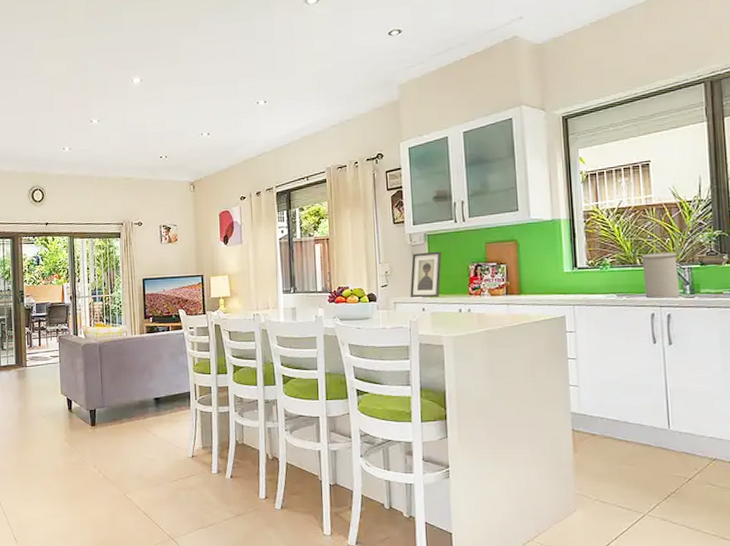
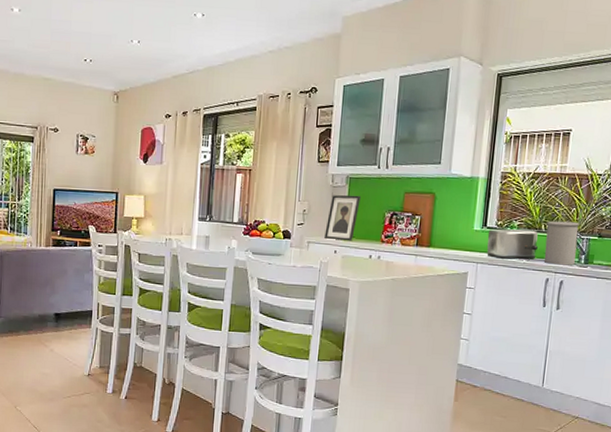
toaster: none [579,265,636,299] -> present [487,228,538,260]

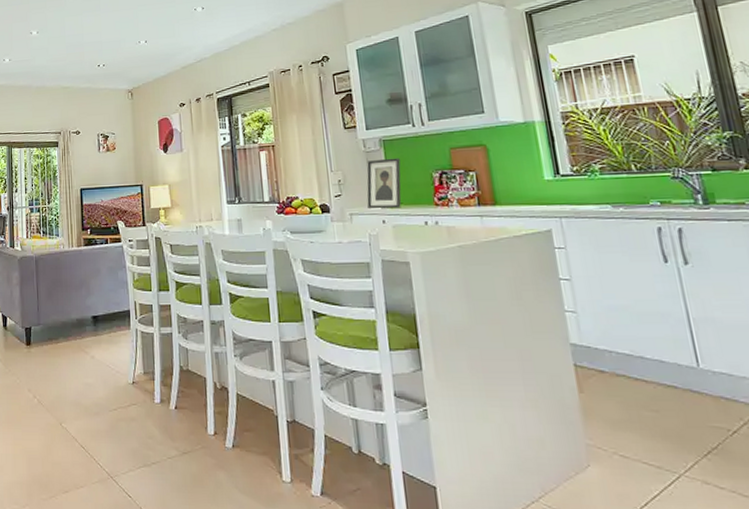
toaster: present [487,228,538,260] -> none [563,172,636,211]
canister: present [544,221,579,266] -> none [636,157,690,210]

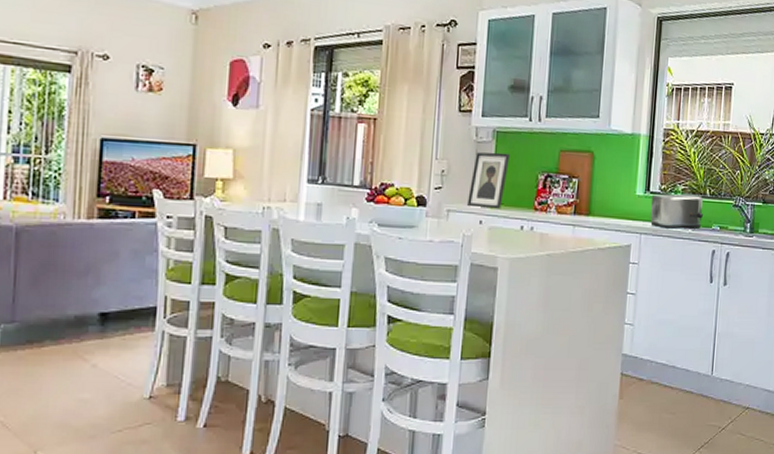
toaster: none [563,172,636,211] -> present [650,193,703,230]

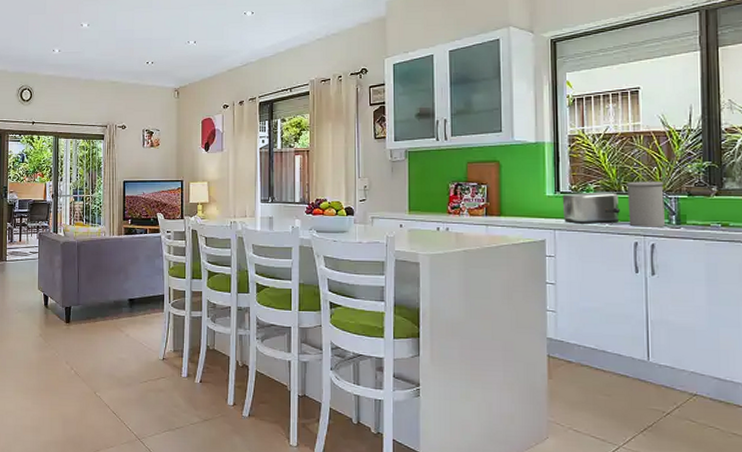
picture frame: present [467,152,510,209] -> none [388,168,422,214]
canister: none [709,185,744,235] -> present [626,181,665,227]

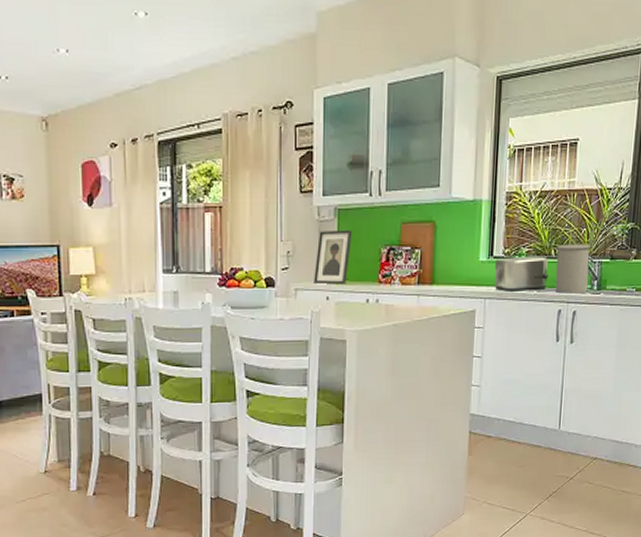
picture frame: none [388,168,422,214] -> present [314,230,352,285]

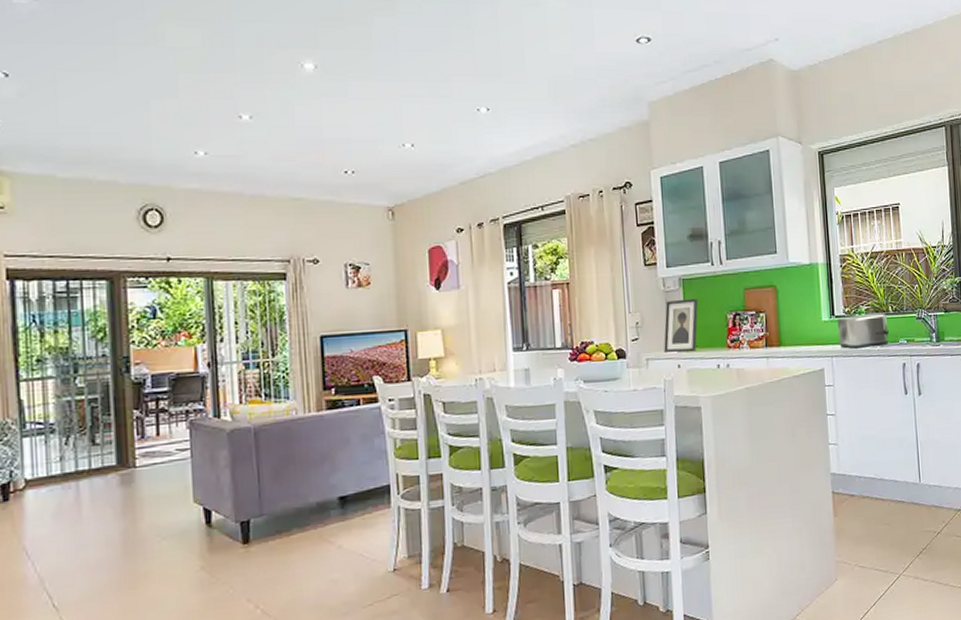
canister: present [555,244,590,294] -> none [893,299,927,348]

